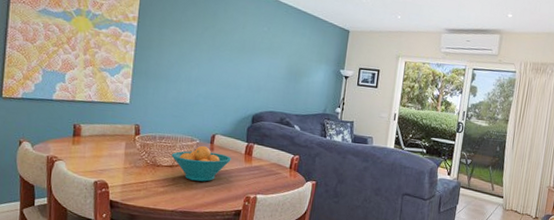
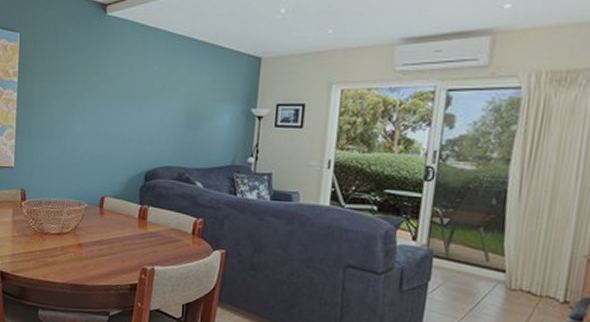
fruit bowl: present [171,145,231,182] -> none [59,209,123,251]

